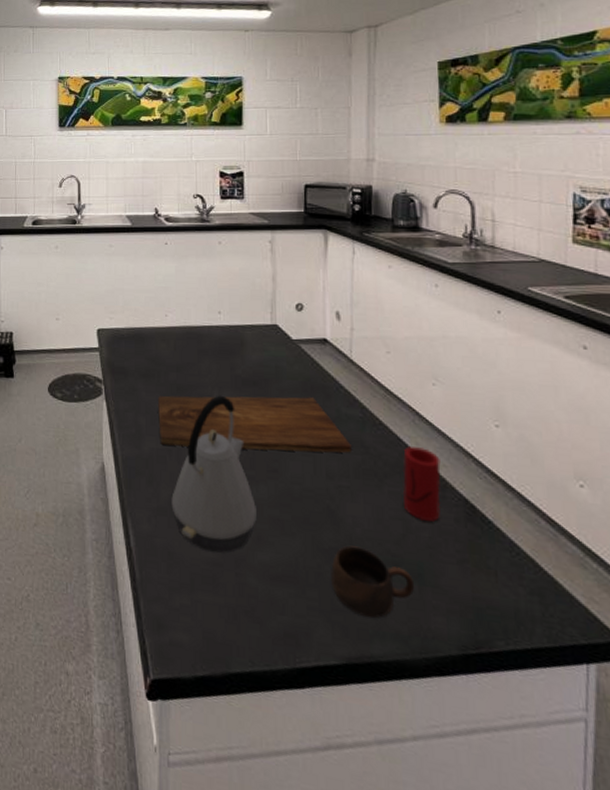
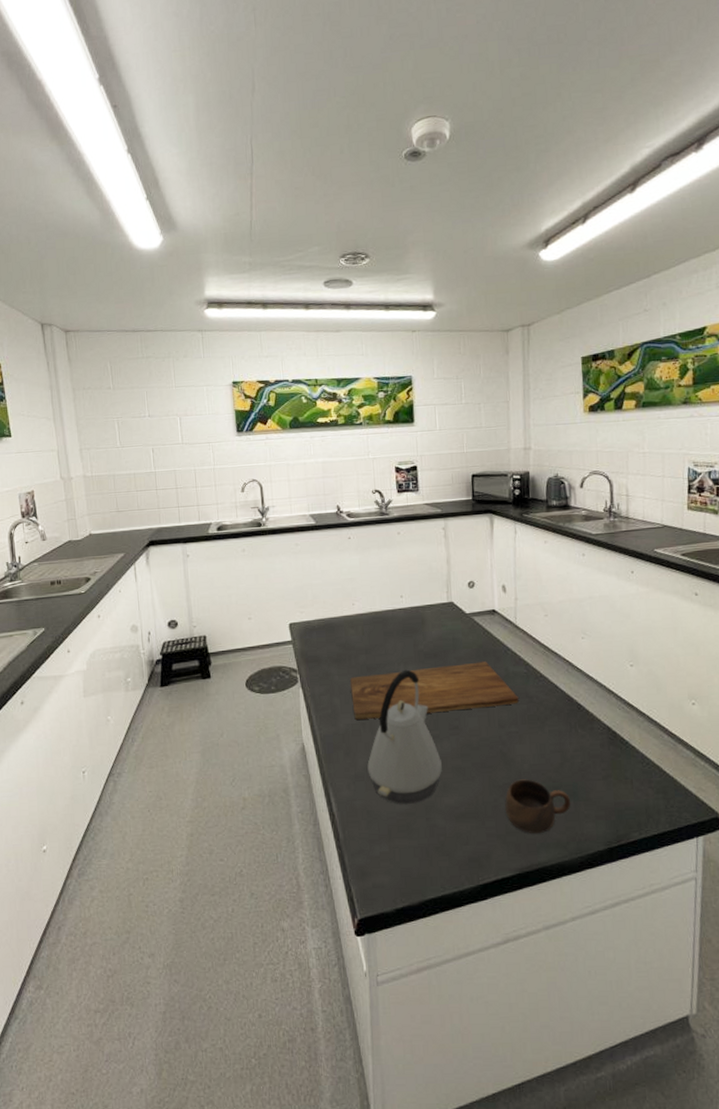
cup: present [402,446,441,521] -> none [559,691,590,750]

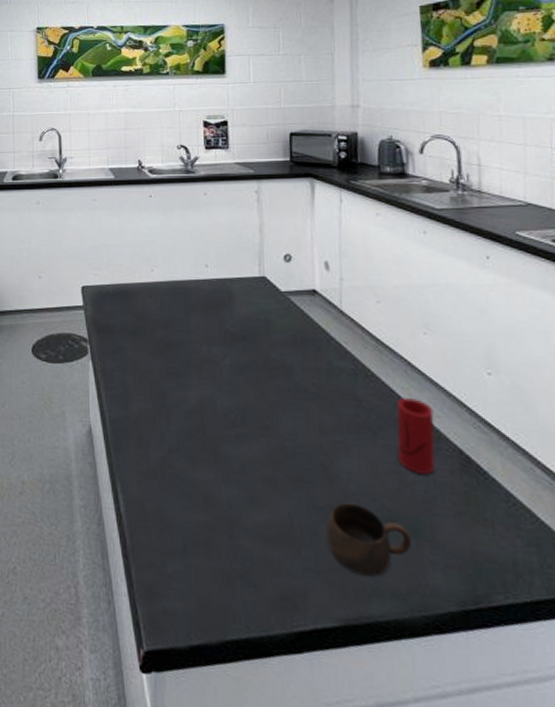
cutting board: present [350,661,519,720] -> none [146,350,344,407]
kettle: present [367,669,442,805] -> none [161,351,249,516]
cup: none [559,691,590,750] -> present [396,398,436,474]

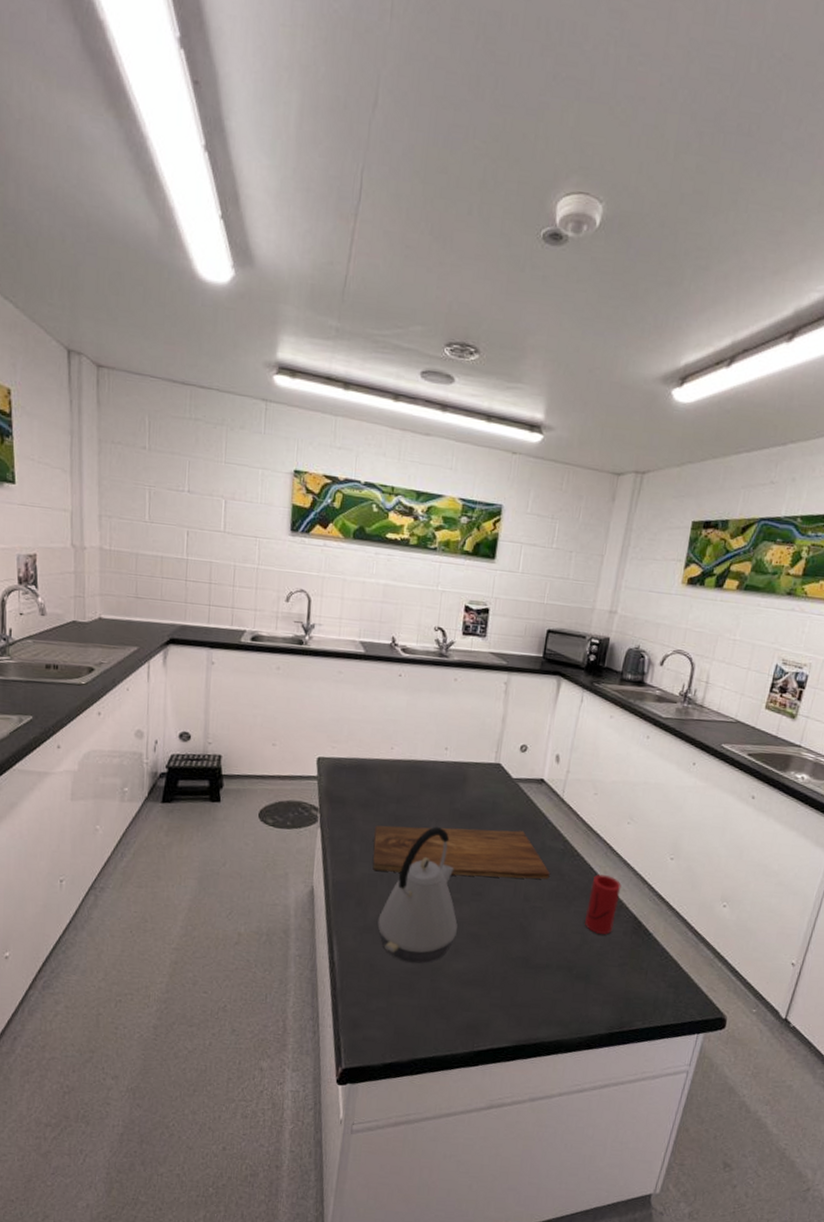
cutting board: none [146,350,344,407] -> present [373,825,550,880]
kettle: none [161,351,249,516] -> present [377,826,458,964]
cup: present [326,502,412,577] -> none [514,955,582,1011]

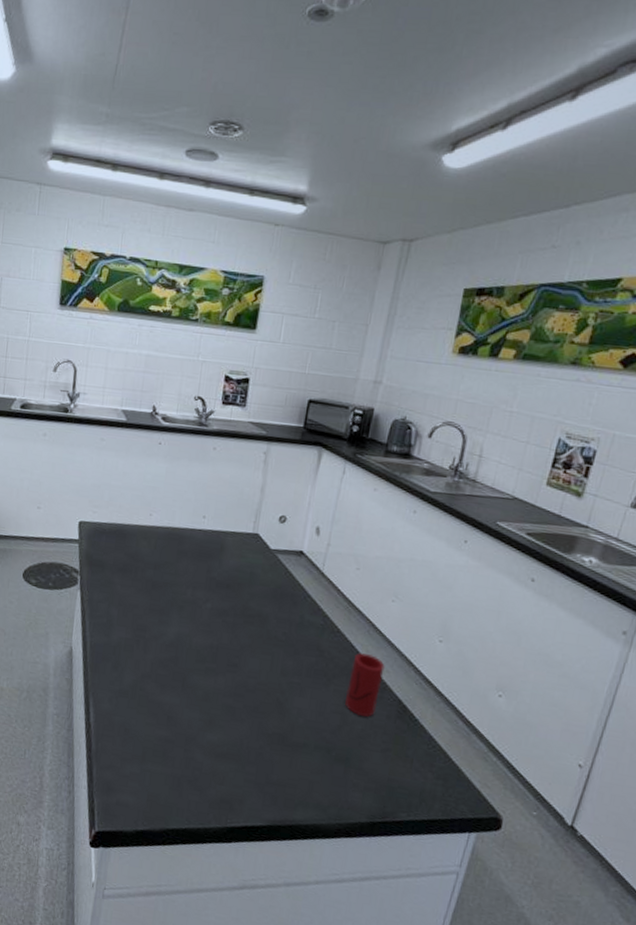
cutting board: present [373,825,550,880] -> none [129,590,309,655]
kettle: present [377,826,458,964] -> none [133,594,213,733]

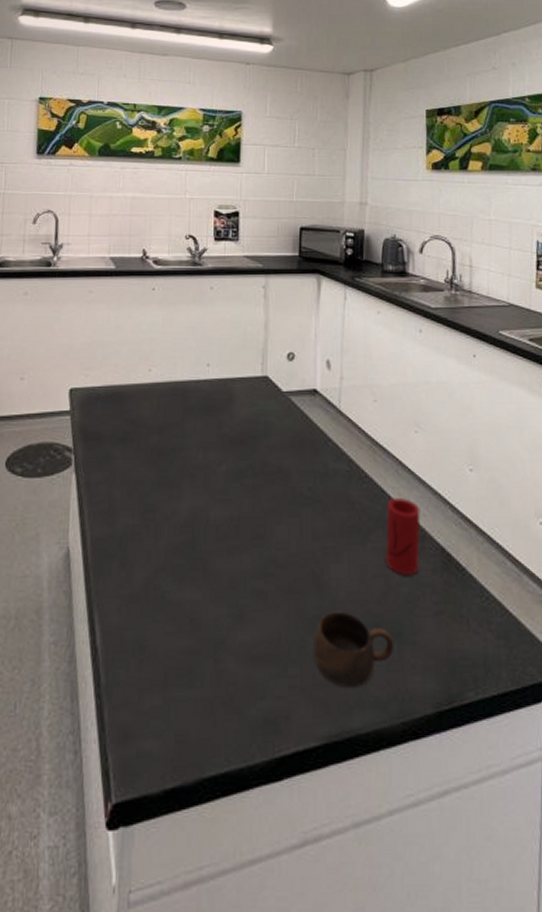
cup: none [269,732,342,792] -> present [314,611,395,688]

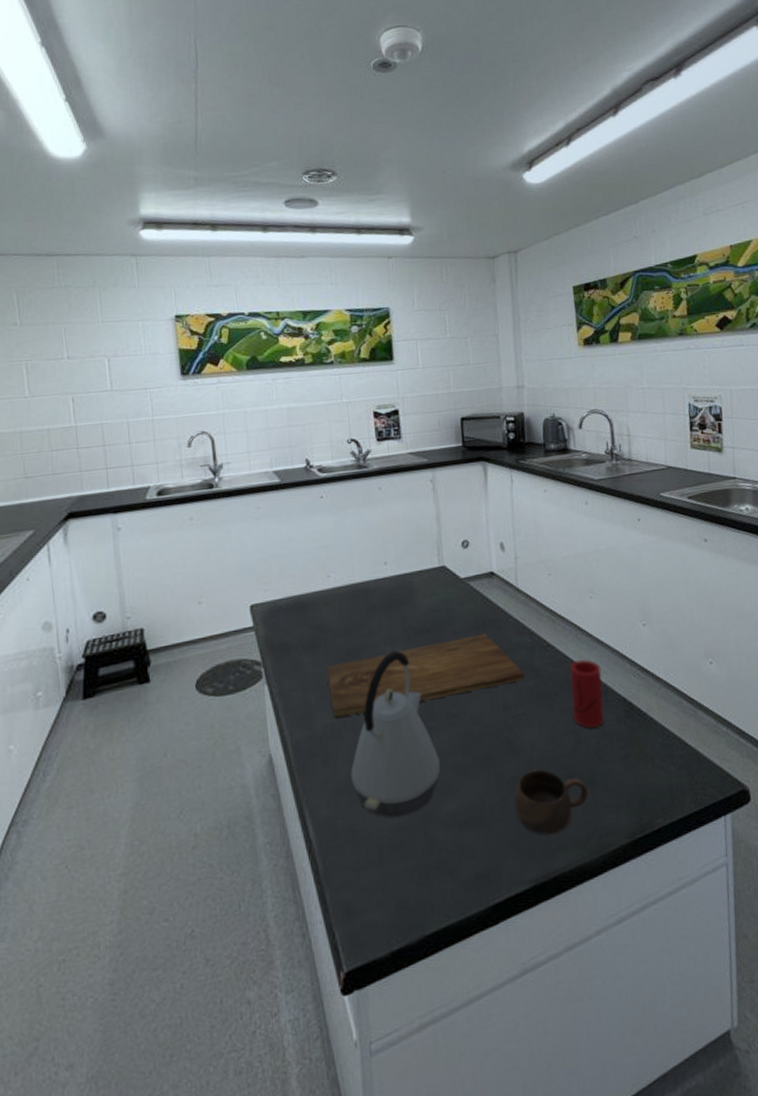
cutting board: none [135,453,338,519] -> present [327,633,525,718]
kettle: none [146,457,239,640] -> present [350,650,441,818]

